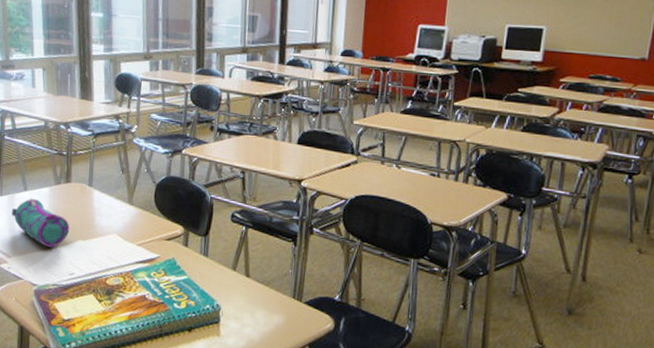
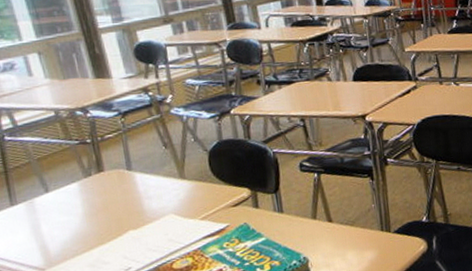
pencil case: present [12,198,70,248] -> none [34,198,115,248]

